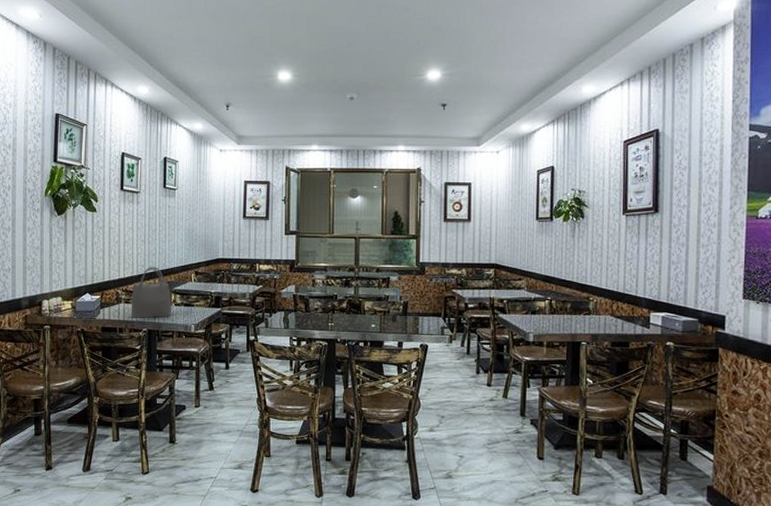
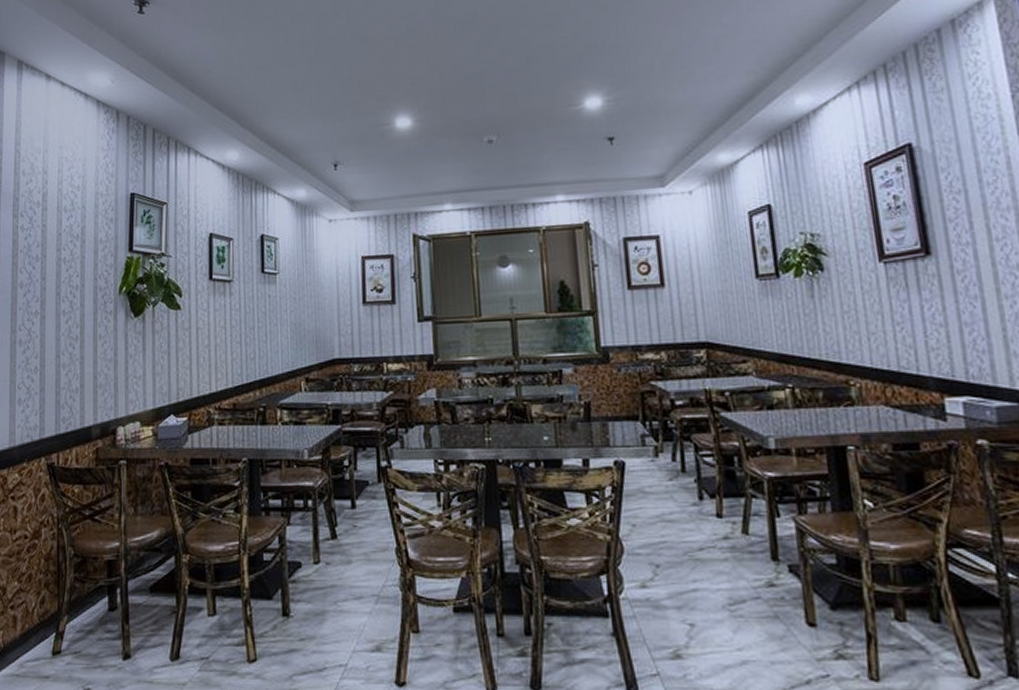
handbag: present [131,266,172,318] -> none [226,374,278,444]

